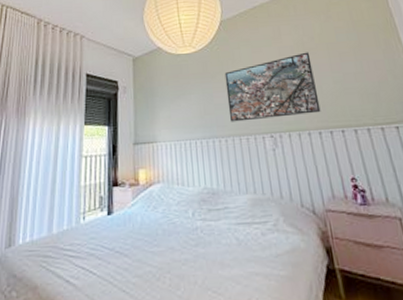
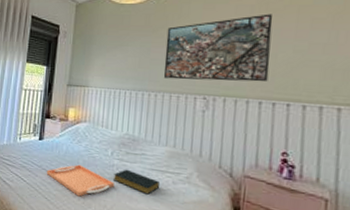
serving tray: none [120,236,202,278] -> present [46,164,115,197]
hardback book: none [199,229,250,255] -> present [113,169,161,195]

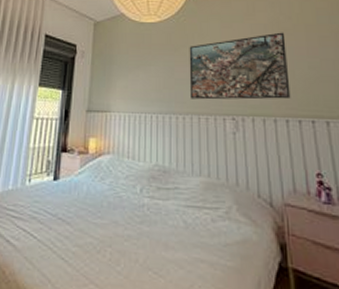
serving tray: present [46,164,115,197] -> none [62,208,146,251]
hardback book: present [113,169,161,195] -> none [145,208,199,239]

